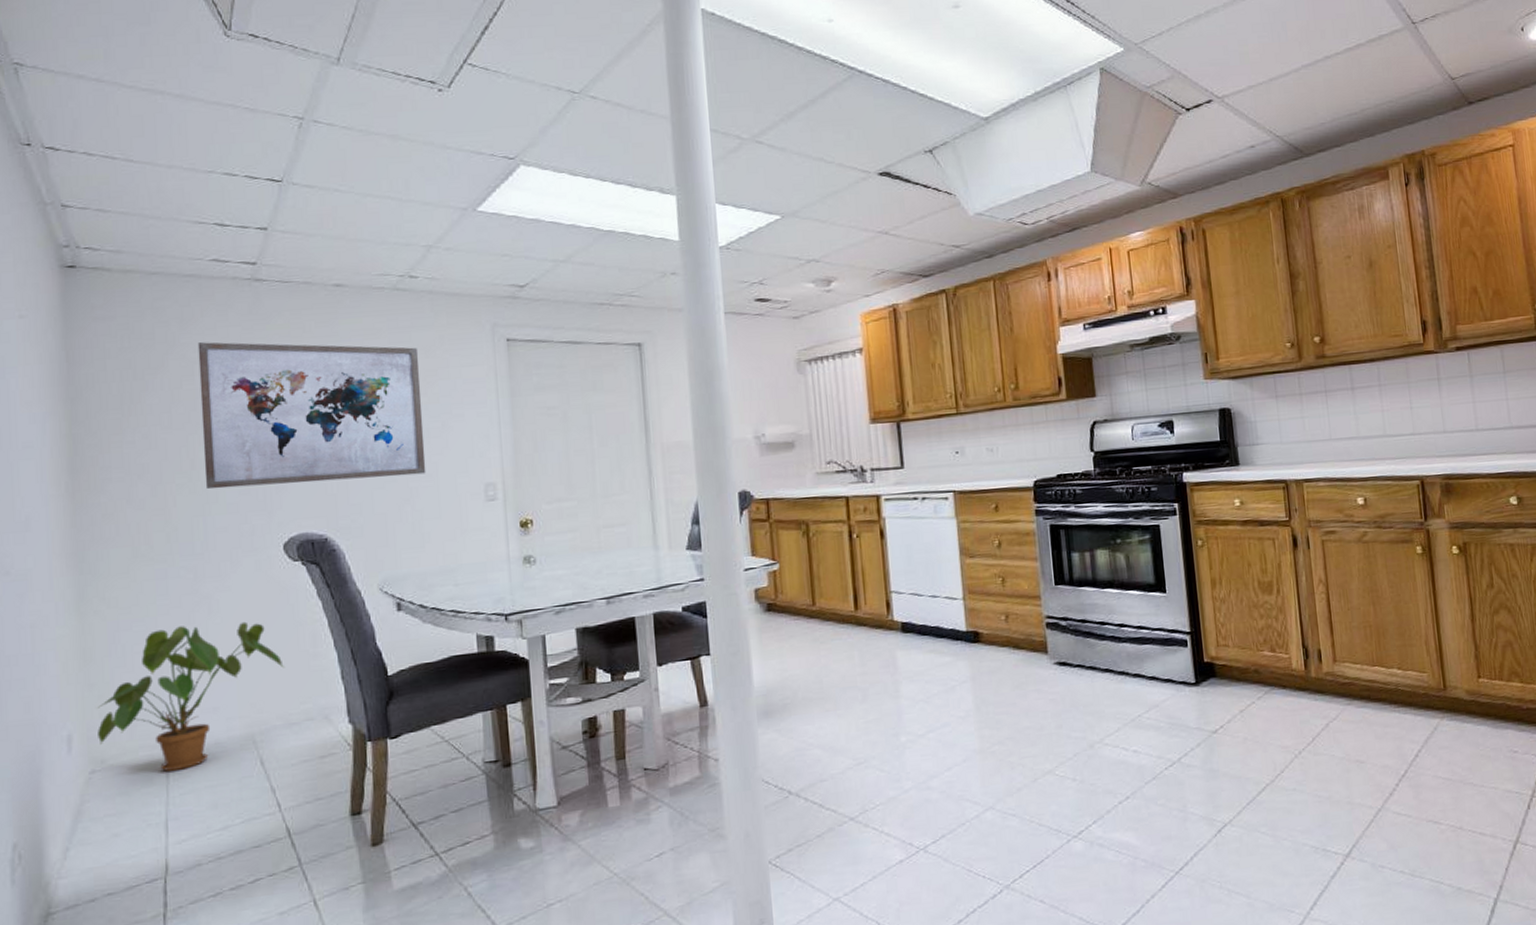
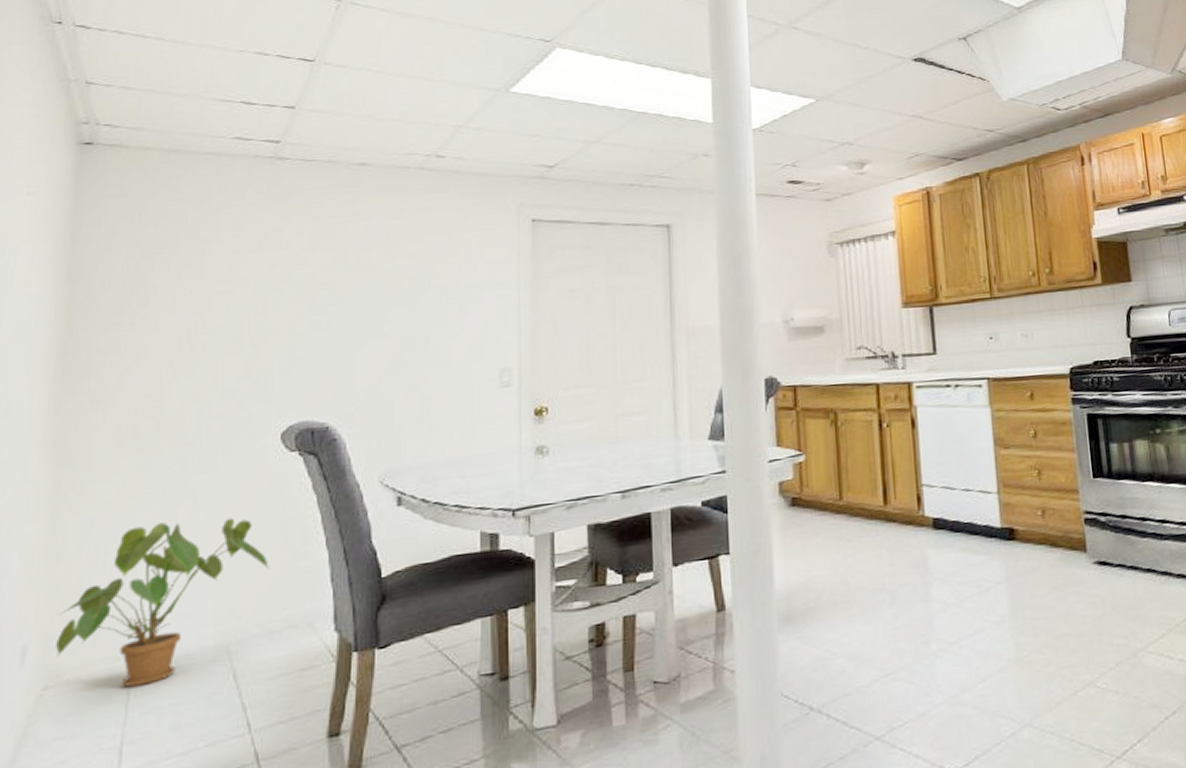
wall art: present [197,342,426,490] -> none [204,220,440,375]

